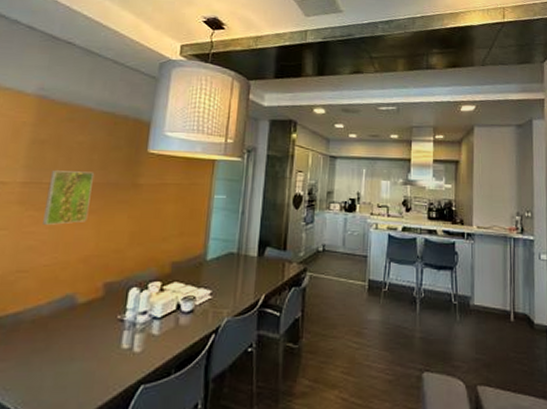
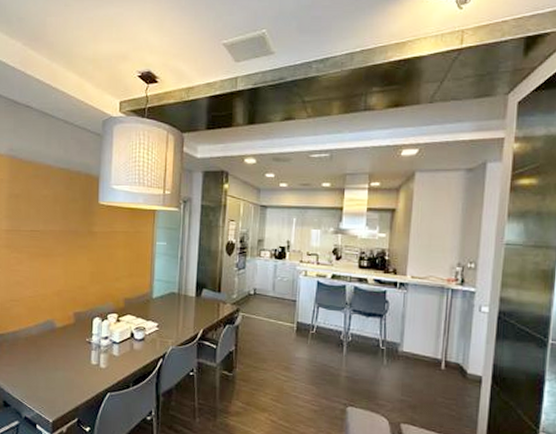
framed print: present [43,170,94,225] -> none [25,220,58,265]

